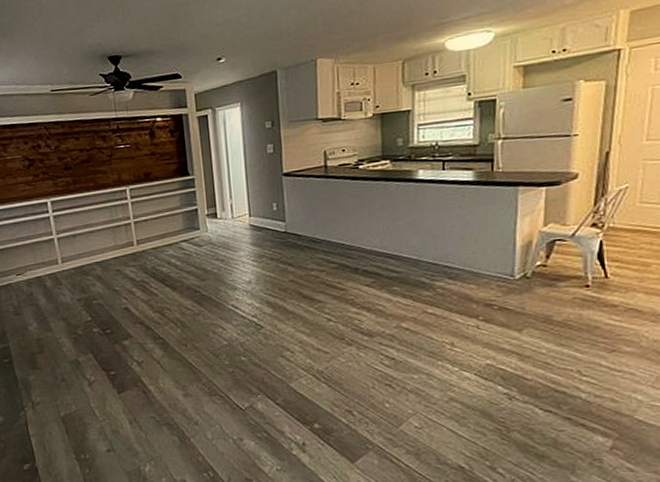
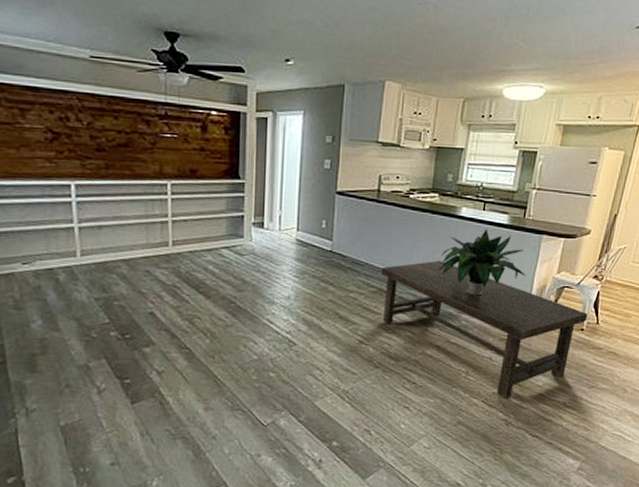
coffee table: none [339,227,592,370] -> present [381,260,588,398]
potted plant: none [401,189,507,261] -> present [438,229,527,296]

